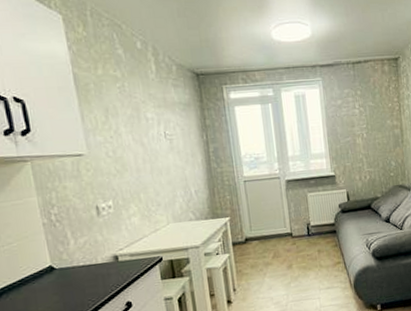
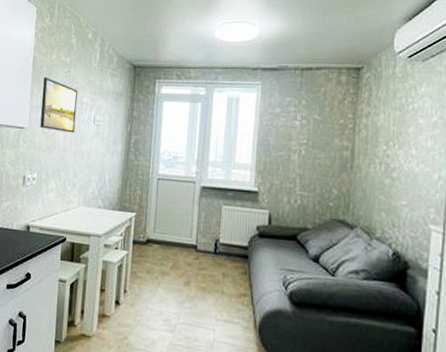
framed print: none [93,95,146,153] -> present [40,77,78,133]

